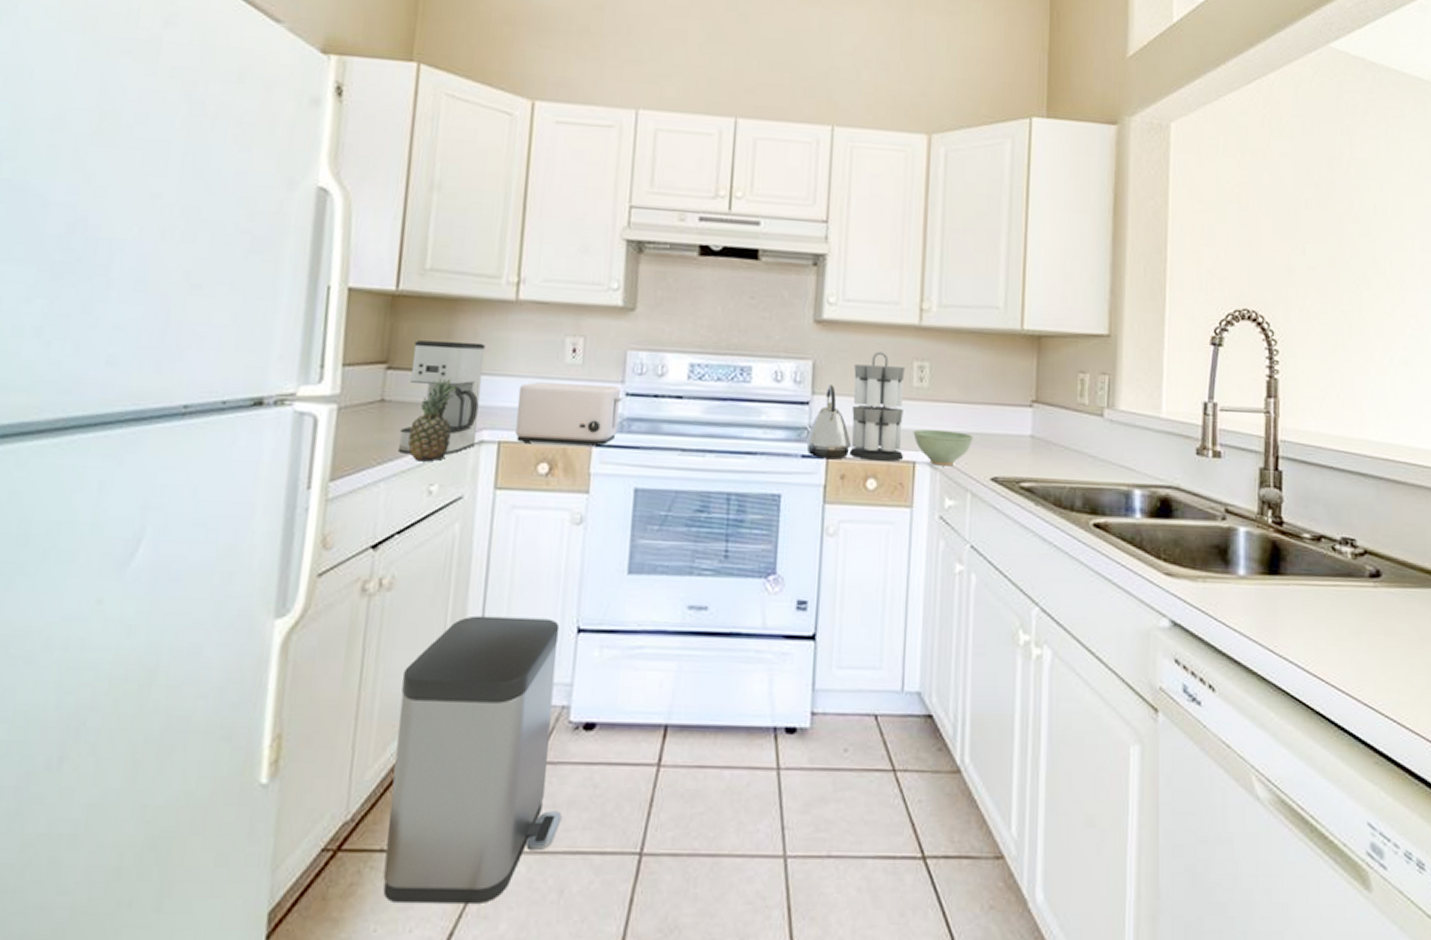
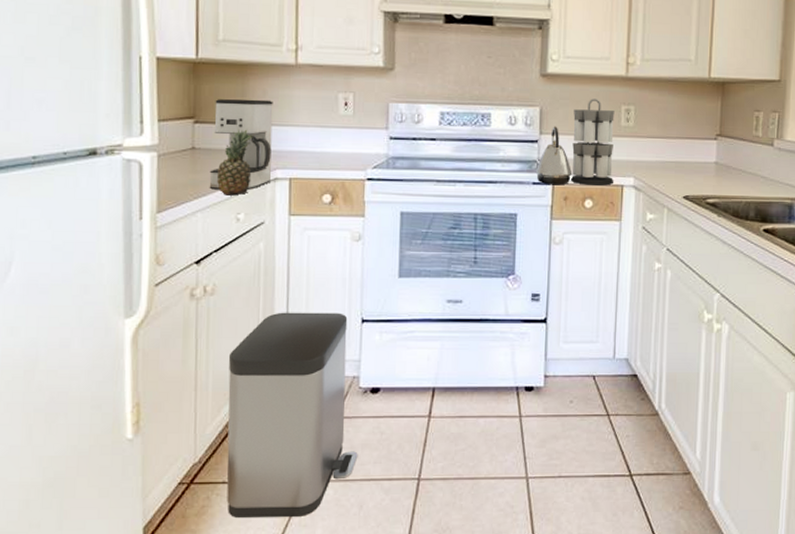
toaster: present [515,382,623,446] -> none [302,130,387,180]
bowl: present [913,429,974,466] -> none [621,159,670,188]

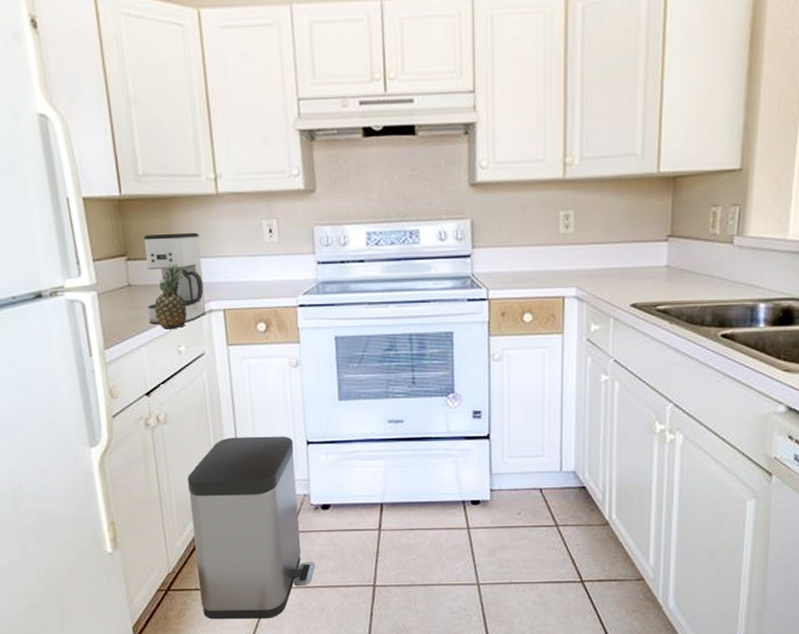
kettle: present [535,126,573,185] -> none [469,238,509,301]
spice rack: present [570,99,615,186] -> none [507,206,555,299]

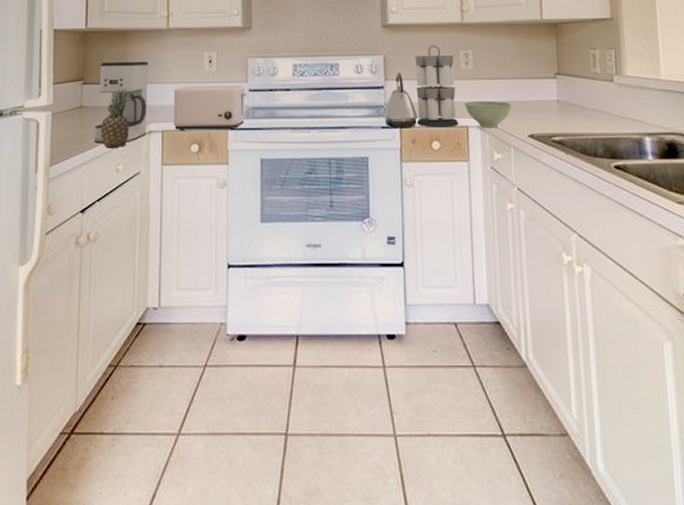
pedal bin: present [187,436,316,619] -> none [104,258,227,473]
toaster: none [232,256,316,308] -> present [173,84,247,130]
kettle: none [469,238,509,301] -> present [383,72,418,129]
spice rack: none [507,206,555,299] -> present [415,45,459,127]
bowl: none [561,268,615,298] -> present [464,100,512,128]

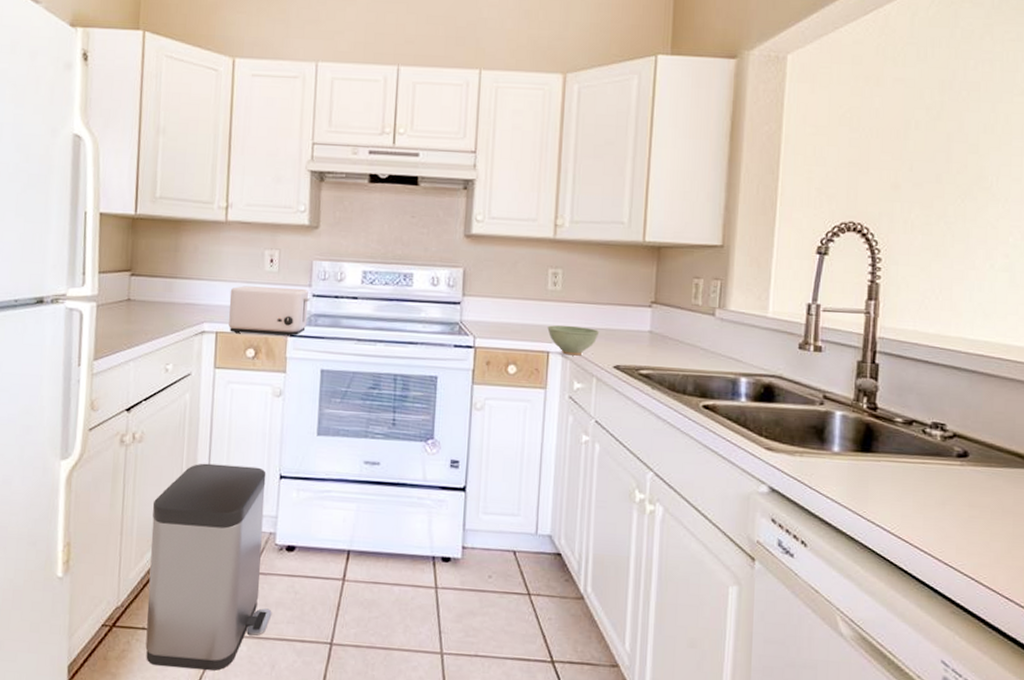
coffee maker: present [94,61,149,144] -> none [142,253,204,341]
fruit: present [101,88,131,148] -> none [149,282,184,347]
pedal bin: none [104,258,227,473] -> present [145,463,272,671]
kettle: present [383,72,418,129] -> none [457,288,496,349]
spice rack: present [415,45,459,127] -> none [493,261,541,351]

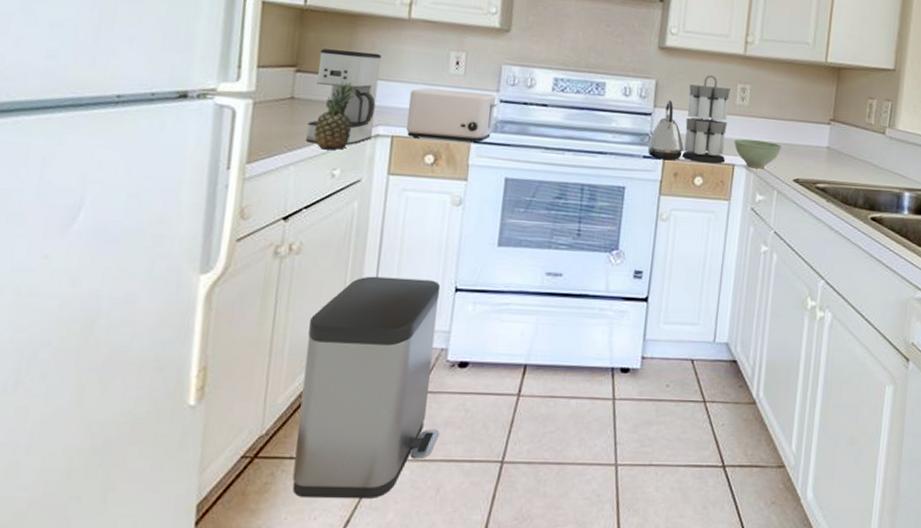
coffee maker: none [142,253,204,341] -> present [306,48,382,145]
fruit: none [149,282,184,347] -> present [314,81,357,151]
kettle: none [457,288,496,349] -> present [646,100,684,161]
spice rack: none [493,261,541,351] -> present [681,75,731,164]

